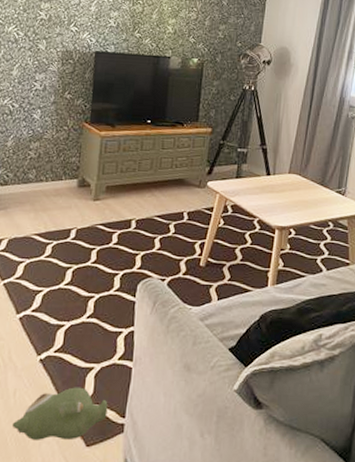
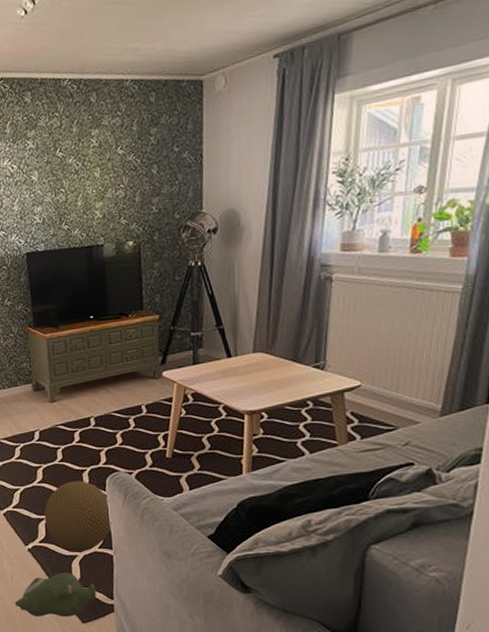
decorative ball: none [64,284,137,363] -> present [44,481,112,551]

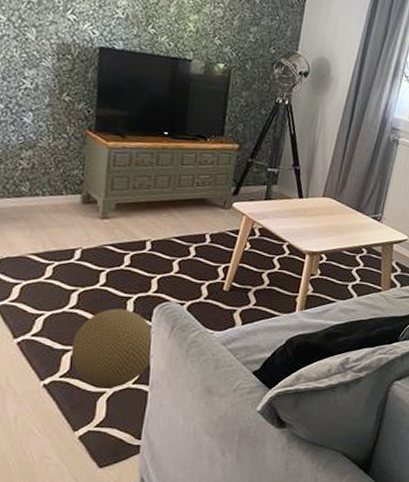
plush toy: present [14,572,97,617] -> none [14,411,122,463]

